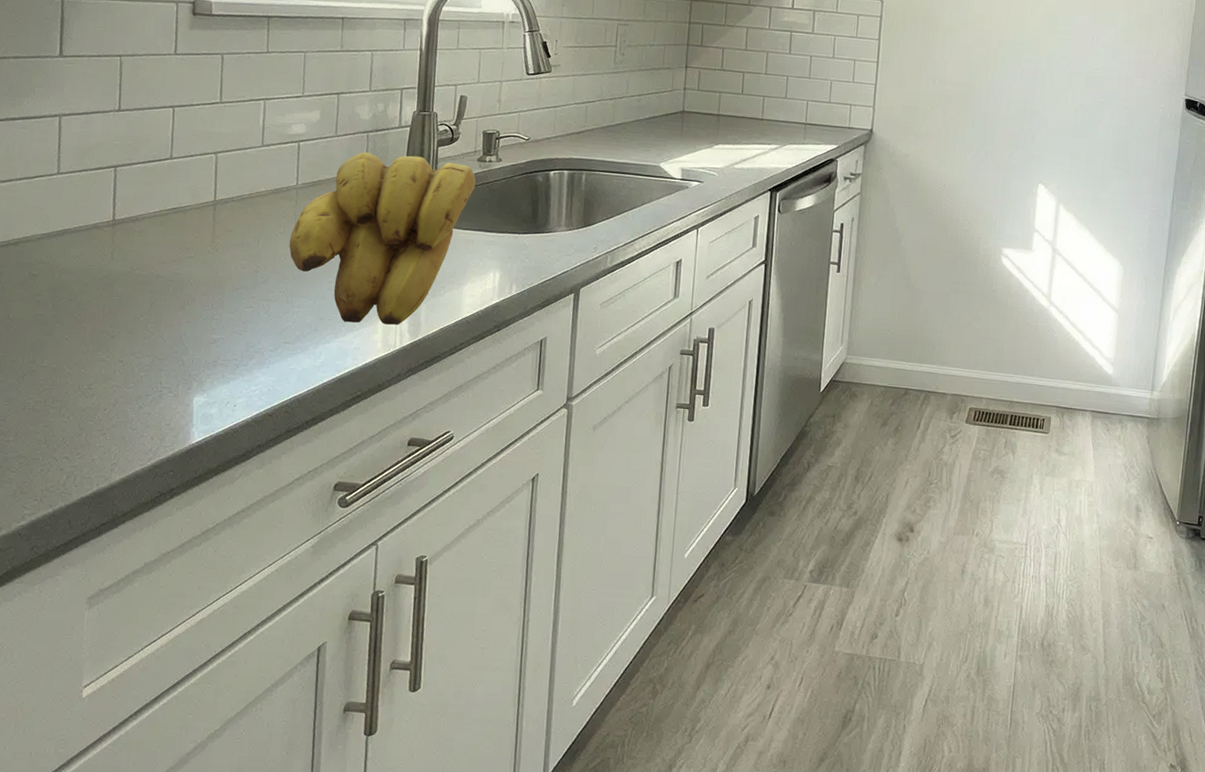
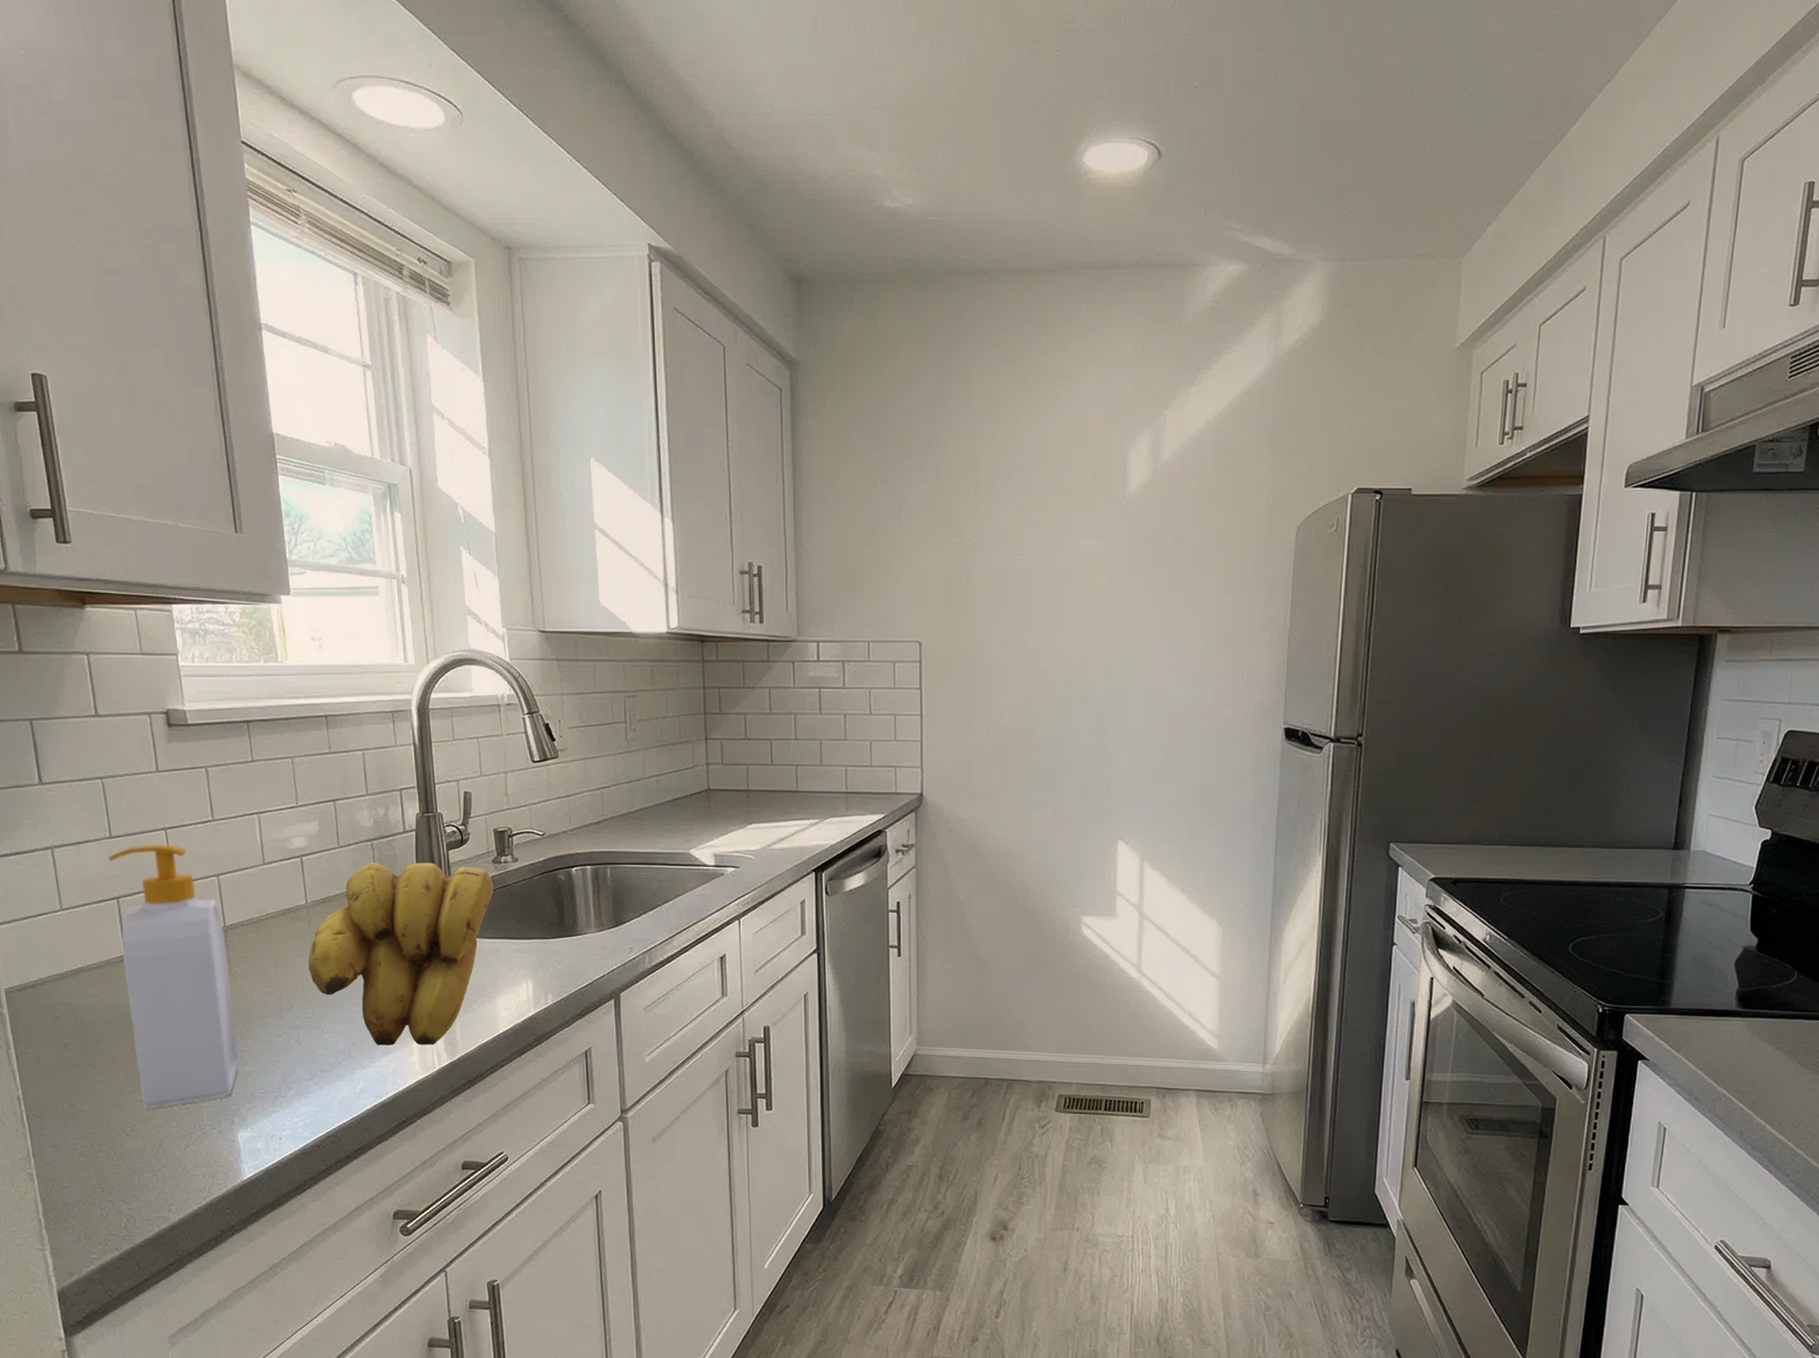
soap bottle: none [103,119,214,369] -> present [108,844,240,1109]

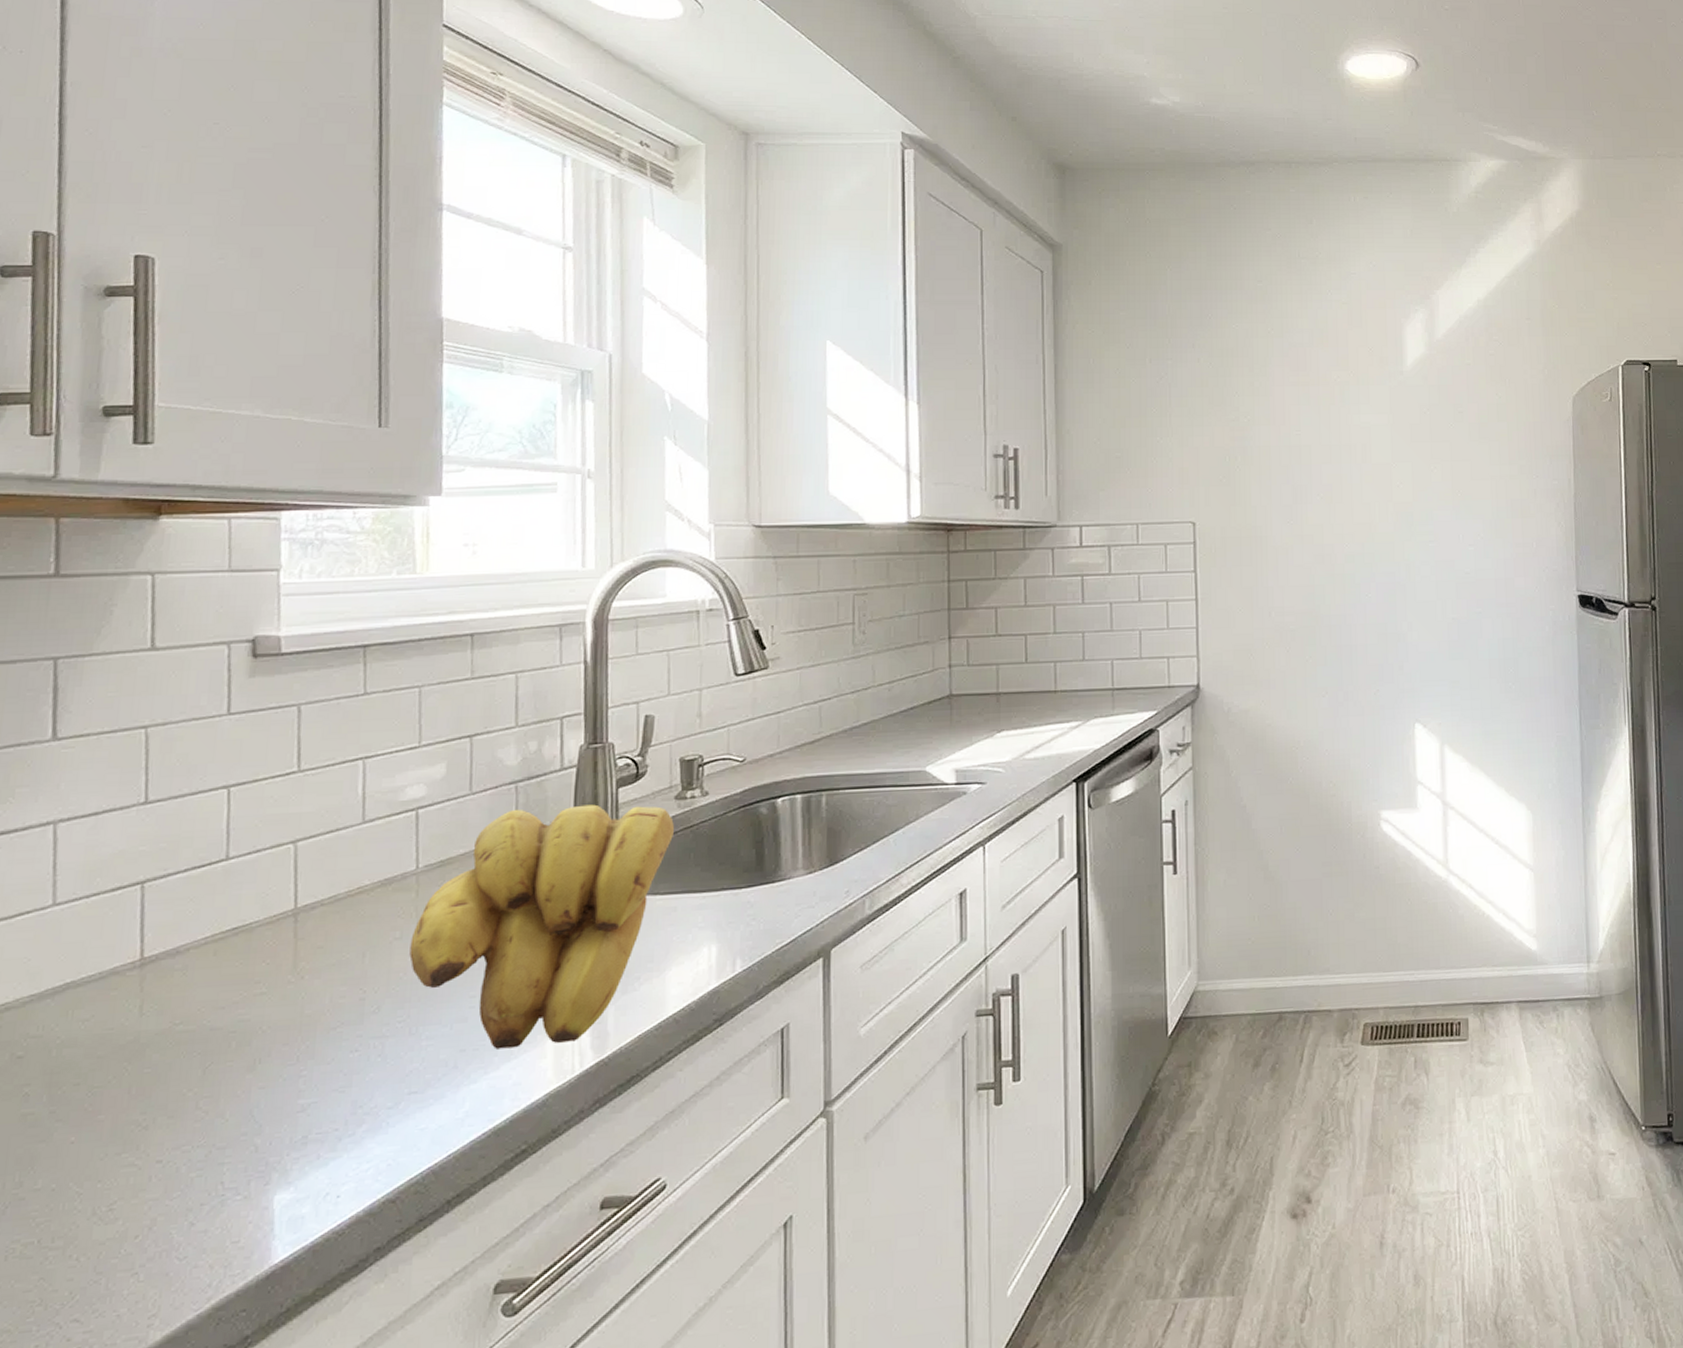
soap bottle: present [108,844,240,1109] -> none [131,806,294,1177]

